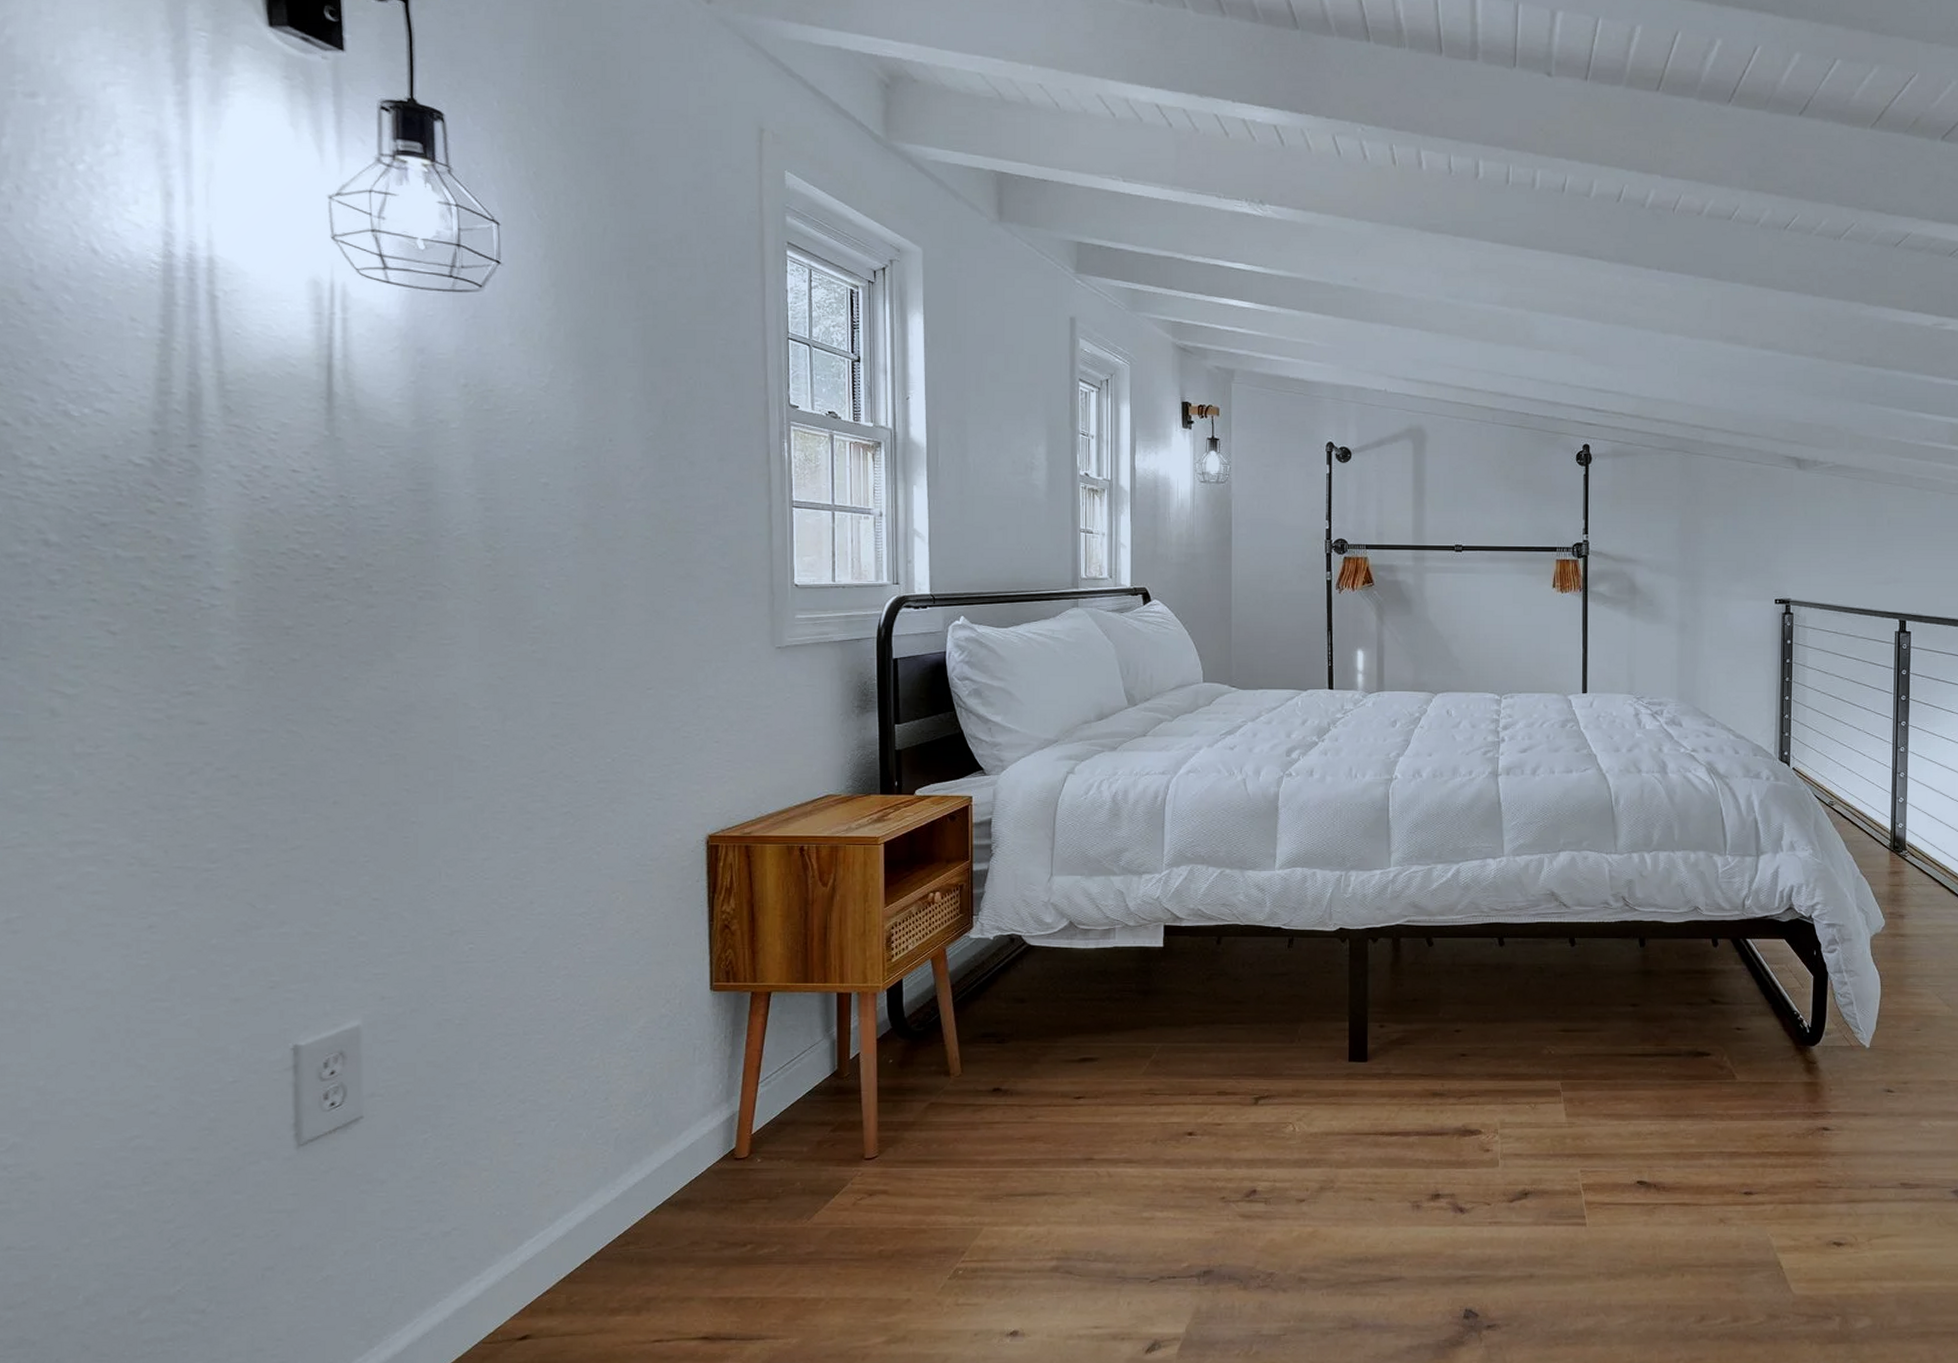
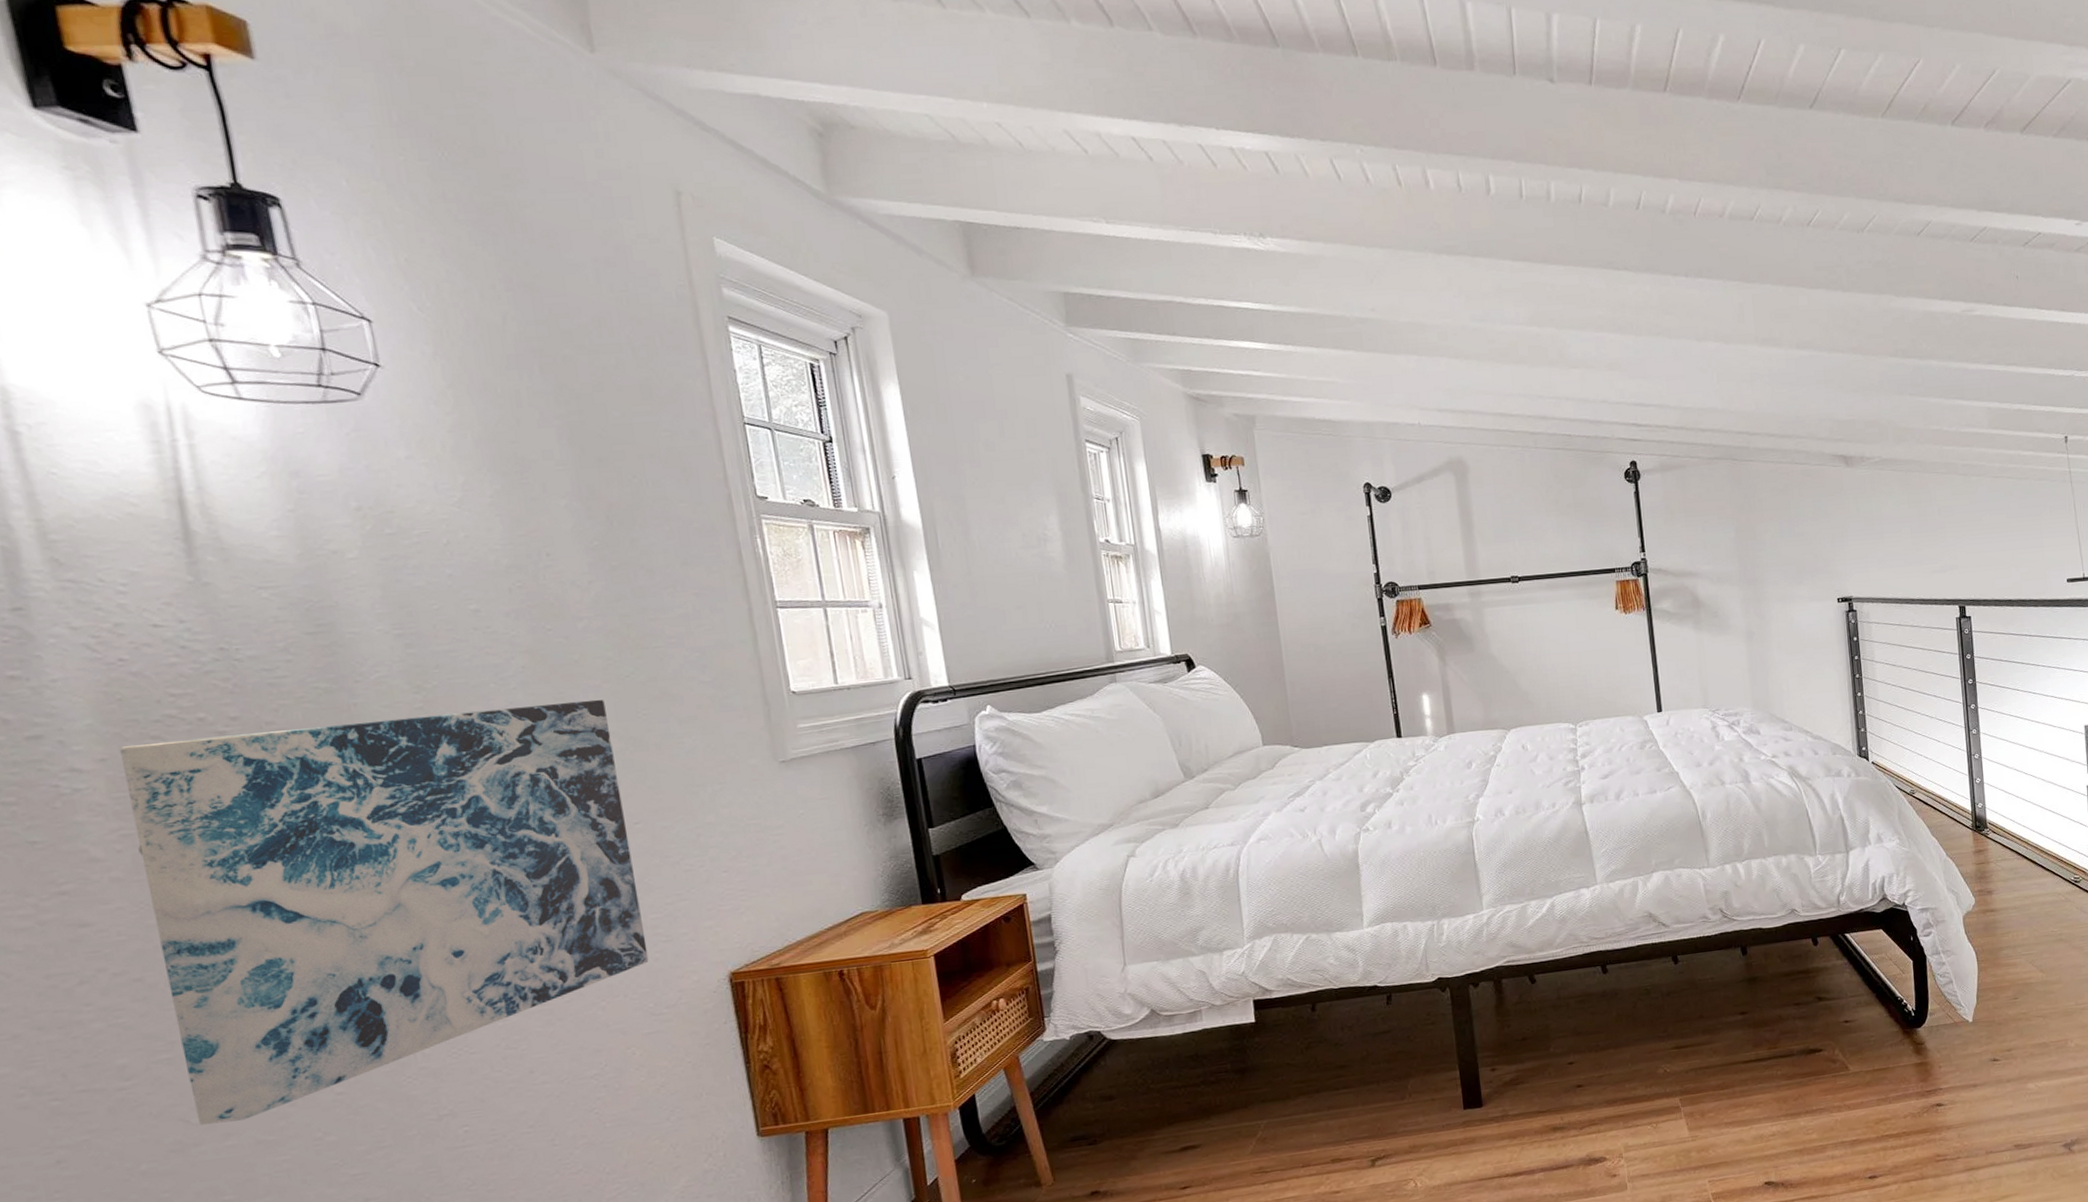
wall art: none [250,571,642,911] -> present [119,699,649,1125]

